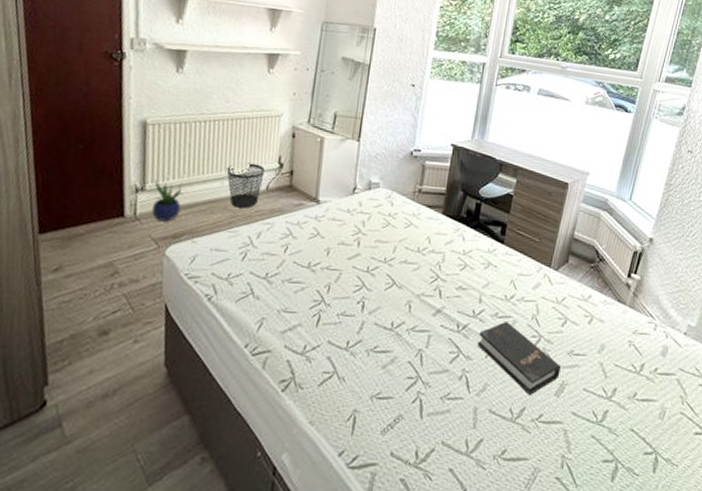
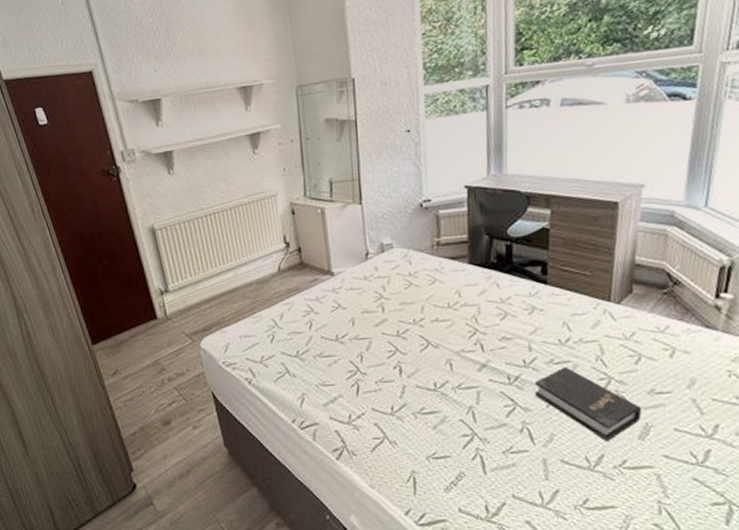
potted plant: present [152,179,183,221] -> none [174,279,204,317]
wastebasket: present [226,163,265,209] -> none [236,247,274,293]

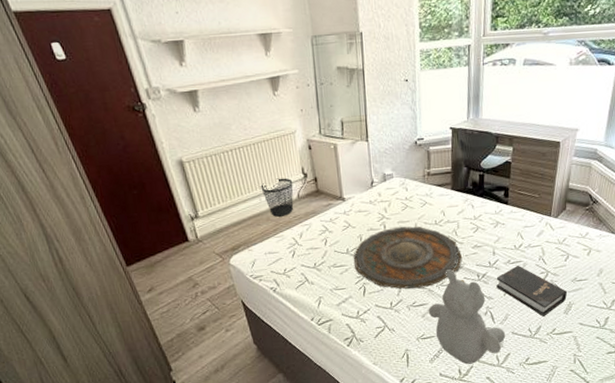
wastebasket: none [236,247,274,293] -> present [260,178,294,217]
tray: none [345,308,486,390] -> present [354,226,462,289]
teddy bear: none [441,368,552,500] -> present [428,269,506,365]

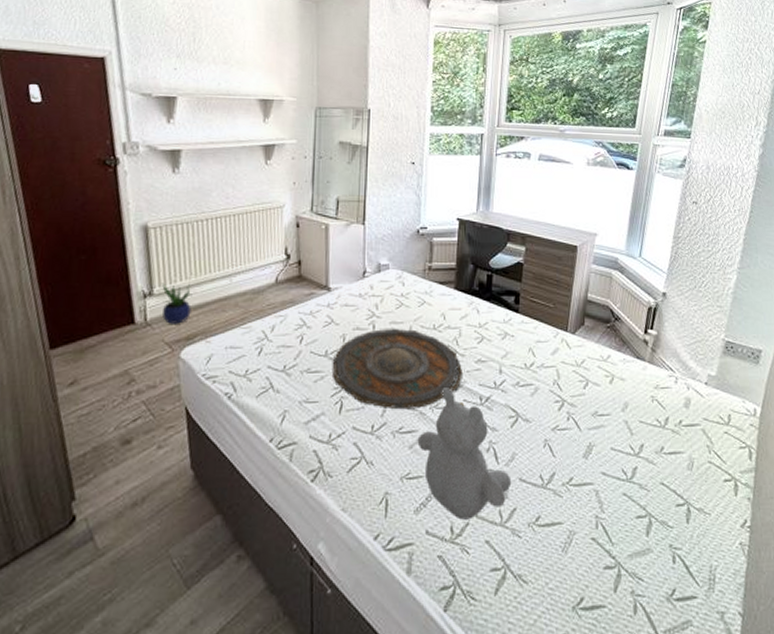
potted plant: none [203,206,232,239] -> present [161,283,192,324]
wastebasket: present [260,178,294,217] -> none [233,257,273,303]
hardback book: present [496,265,568,317] -> none [502,388,587,460]

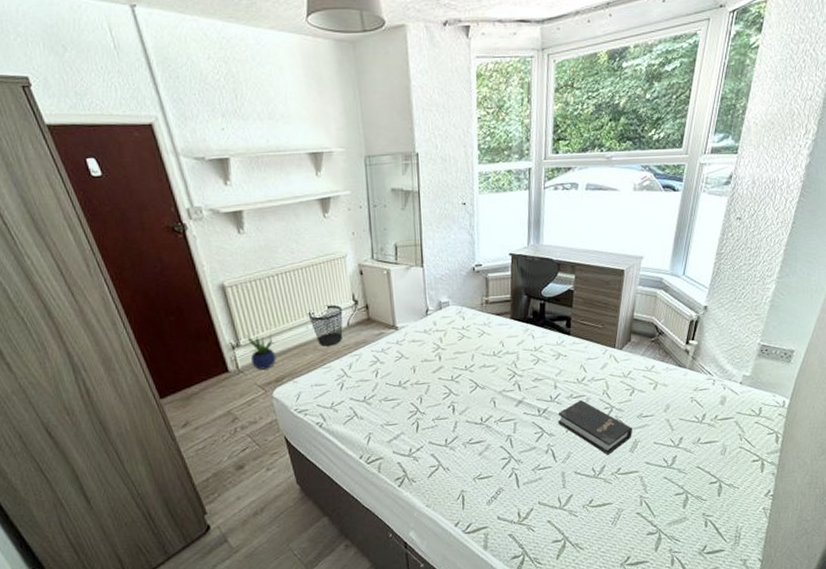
wastebasket: none [233,257,273,303] -> present [308,304,343,346]
tray: present [333,328,462,408] -> none [407,357,522,425]
teddy bear: present [417,388,512,520] -> none [485,404,568,507]
hardback book: none [502,388,587,460] -> present [558,399,633,455]

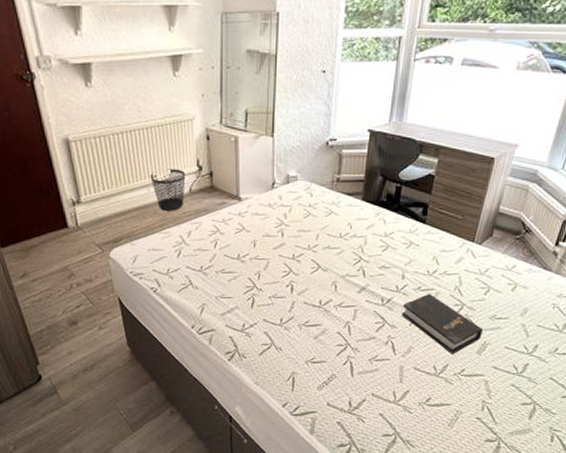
potted plant: present [245,334,276,370] -> none [86,192,115,229]

